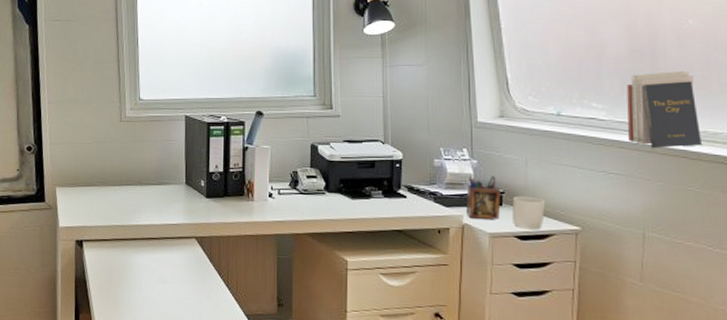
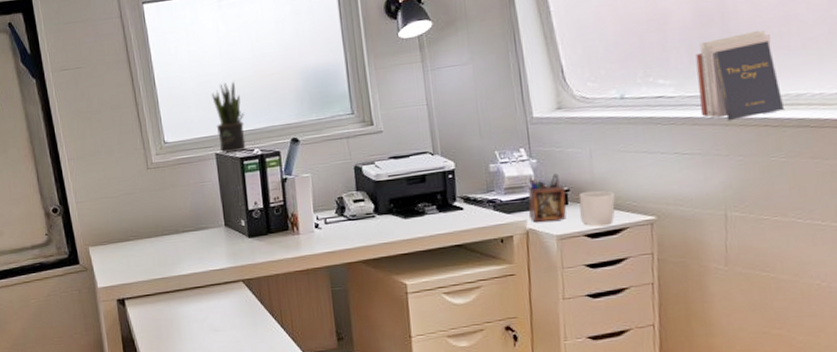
potted plant: none [188,52,216,117] -> present [211,81,246,154]

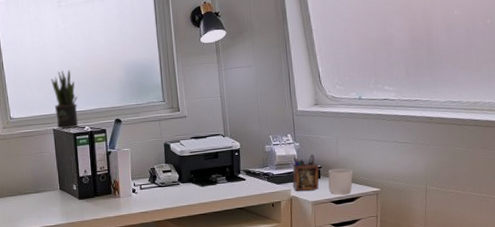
books: present [695,30,785,121] -> none [410,53,467,120]

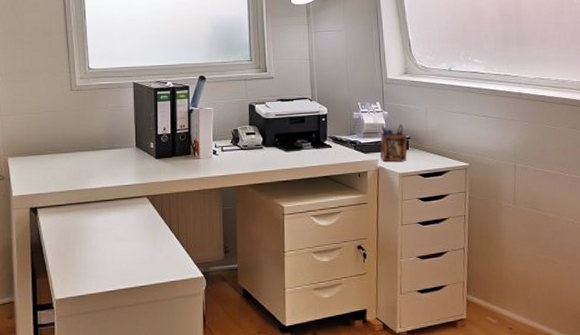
potted plant: present [51,69,79,130] -> none [134,22,161,84]
mug: present [328,168,353,196] -> none [416,140,442,169]

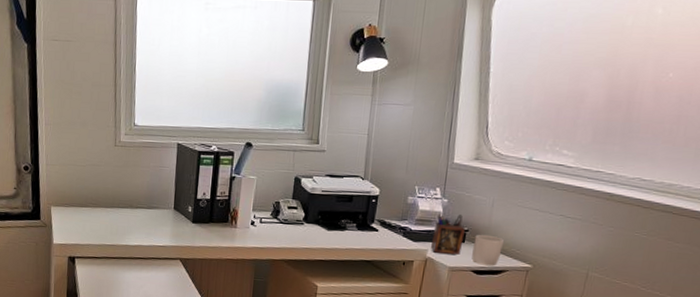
mug: none [416,140,442,169] -> present [471,234,505,266]

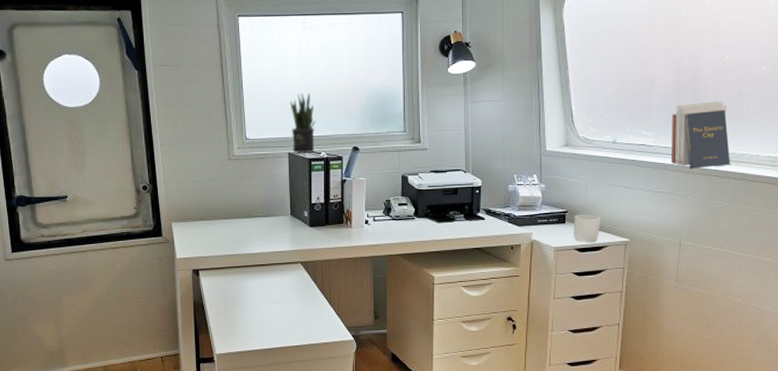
potted plant: none [182,80,209,146] -> present [290,93,316,154]
desk organizer: present [431,214,465,256] -> none [535,198,564,236]
books: none [590,123,662,197] -> present [671,100,731,170]

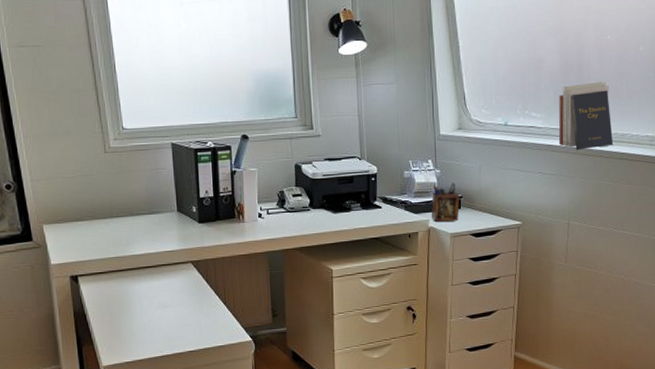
potted plant: present [290,93,316,154] -> none [170,76,200,144]
desk organizer: none [535,198,564,236] -> present [431,183,460,222]
mug: present [574,214,602,243] -> none [469,198,495,228]

